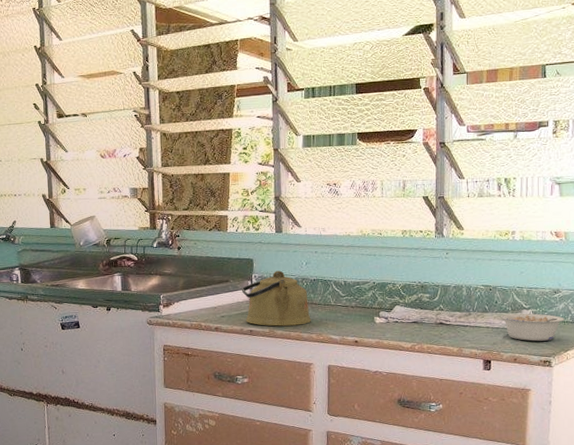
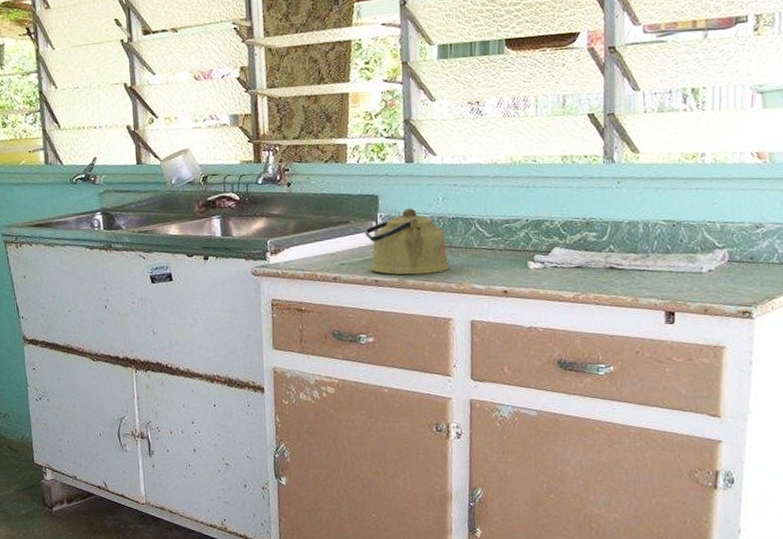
legume: present [500,313,564,341] -> none [686,253,769,288]

